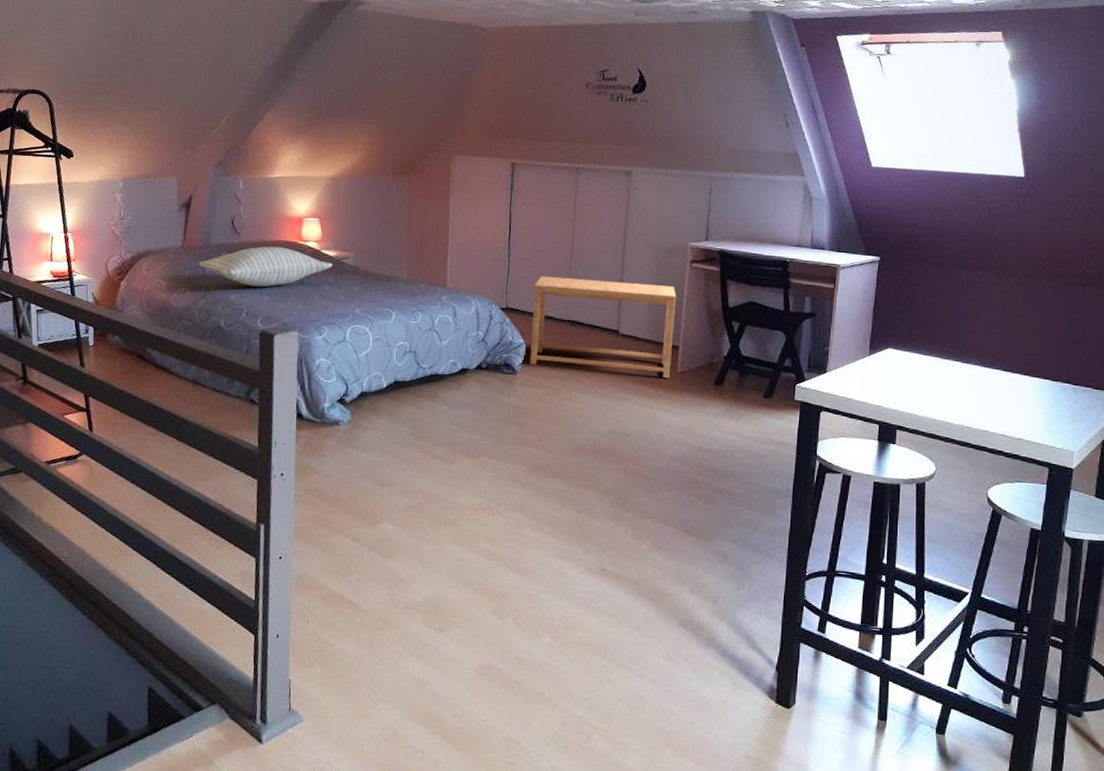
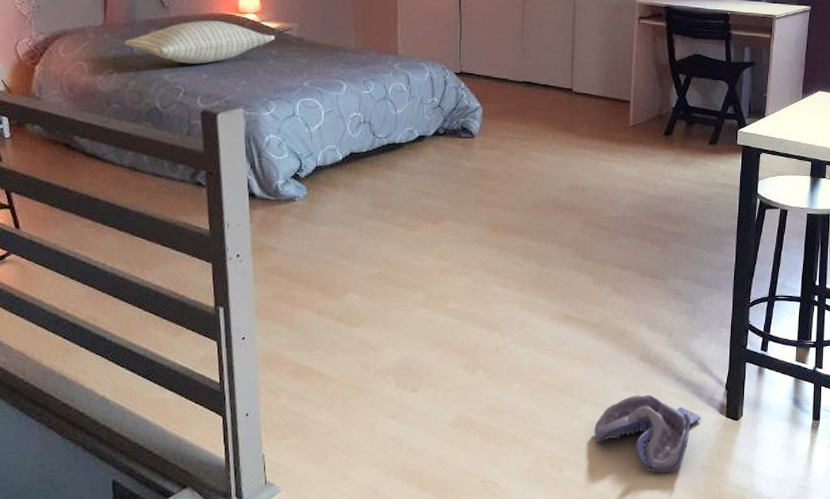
side table: present [529,275,677,379] -> none [487,38,627,133]
dental model: none [627,664,748,758] -> present [594,394,702,473]

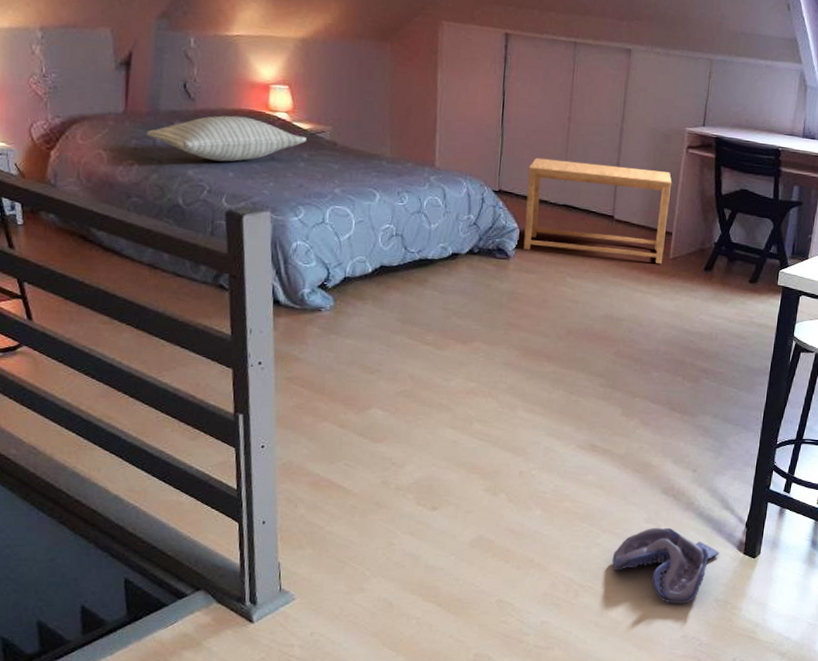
side table: none [487,38,627,133] -> present [523,157,672,264]

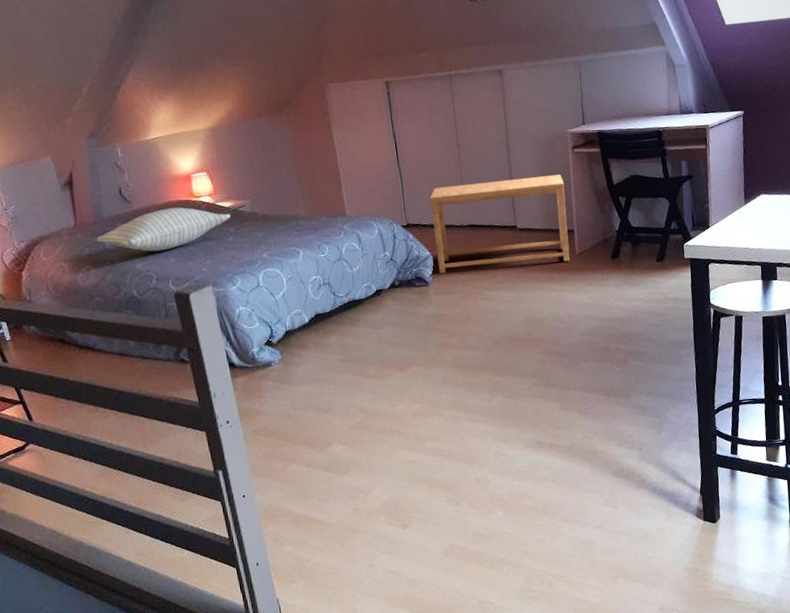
dental model: present [612,527,720,604] -> none [578,507,680,580]

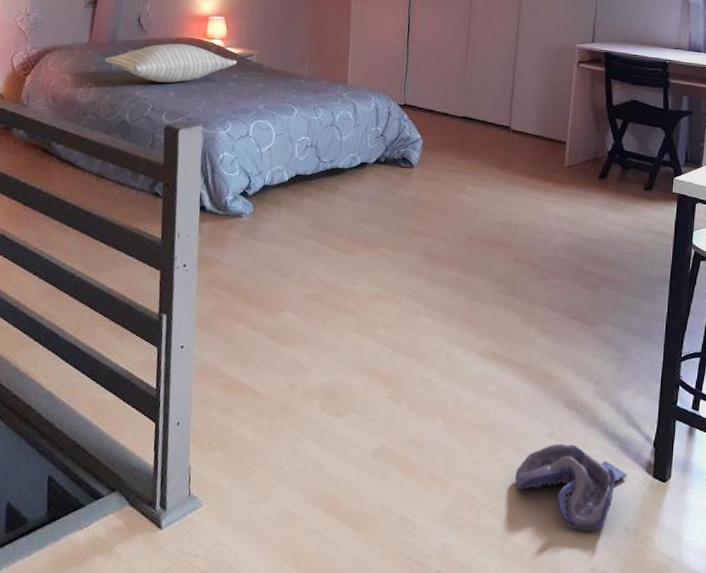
side table: present [429,174,570,274] -> none [426,74,565,173]
dental model: none [578,507,680,580] -> present [515,443,627,531]

